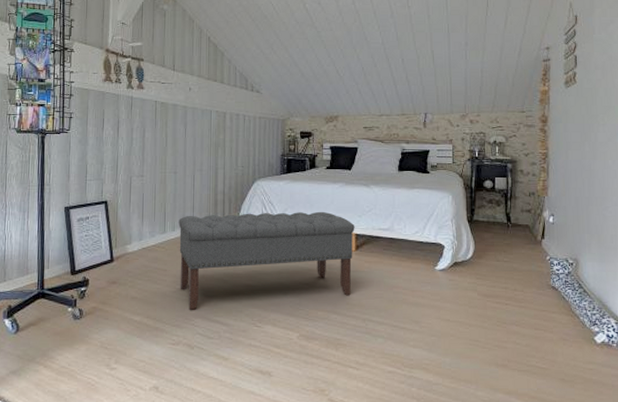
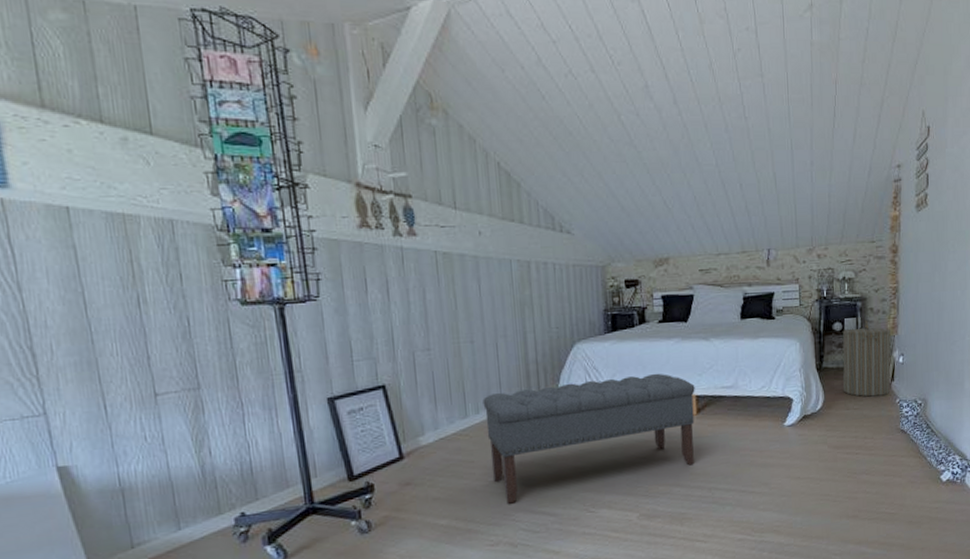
laundry hamper: none [493,180,541,251] -> present [843,319,891,397]

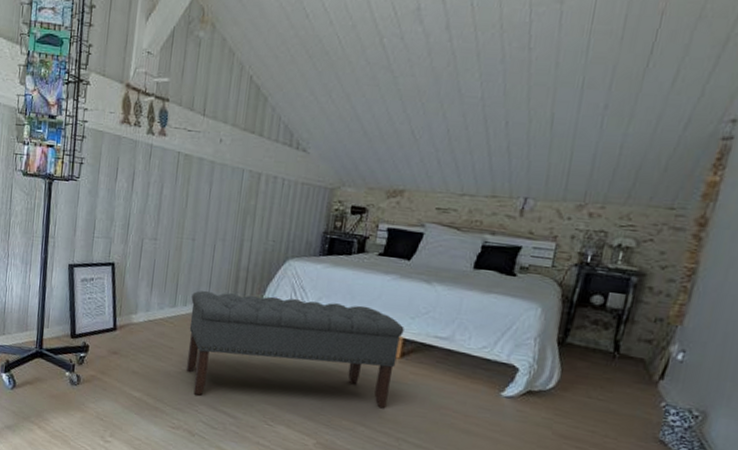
laundry hamper: present [843,319,891,397] -> none [587,299,673,394]

